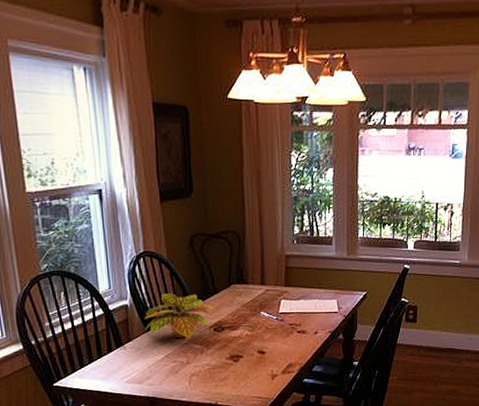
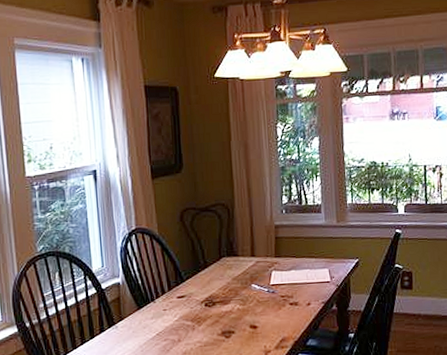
plant: present [144,293,215,340] -> none [136,269,206,317]

